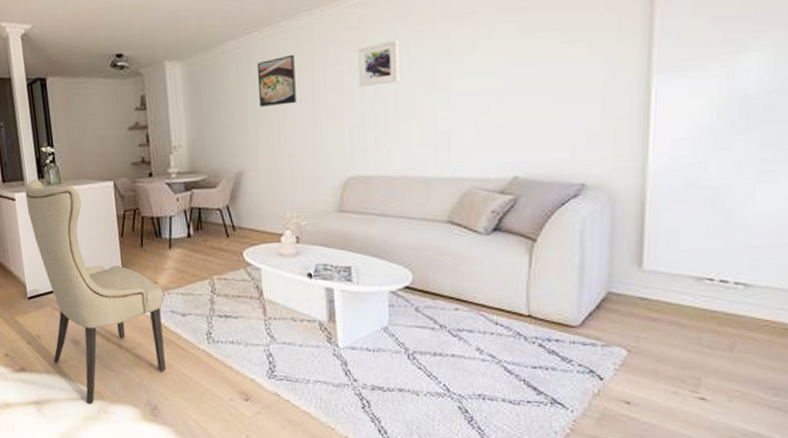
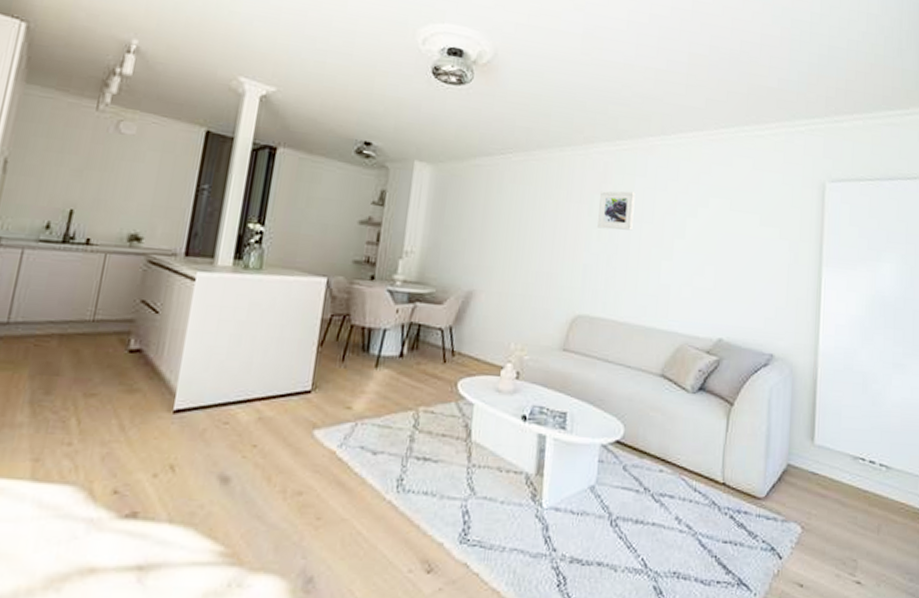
chair: present [25,179,166,404] -> none [183,259,356,572]
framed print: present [256,54,296,107] -> none [502,183,543,231]

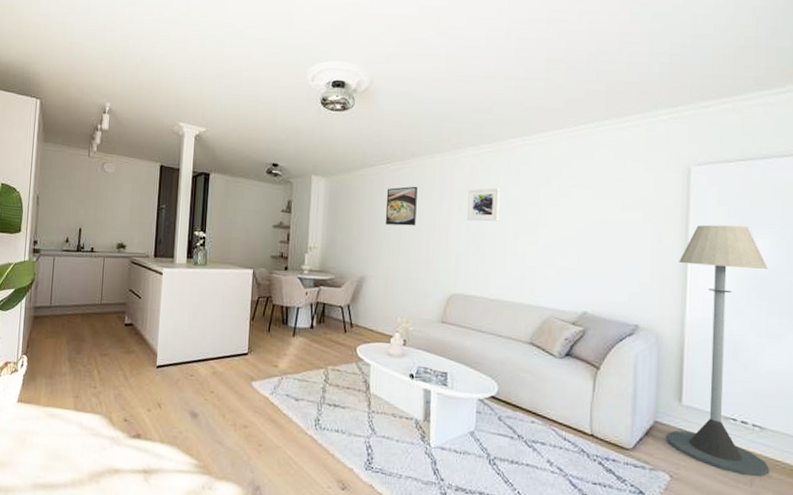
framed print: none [502,183,543,231] -> present [385,186,418,226]
floor lamp: none [799,245,895,523] -> present [666,224,770,477]

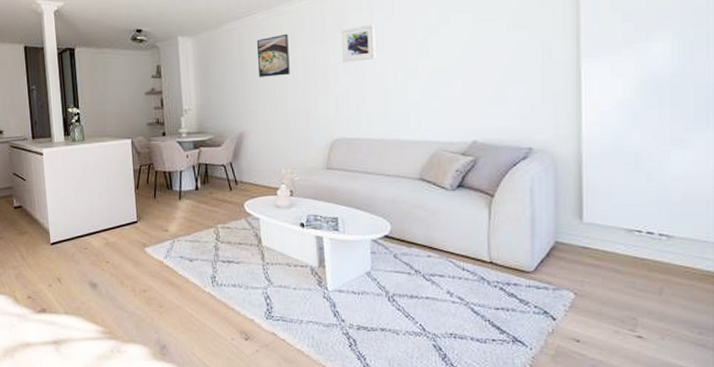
floor lamp: present [666,224,770,477] -> none [568,31,679,286]

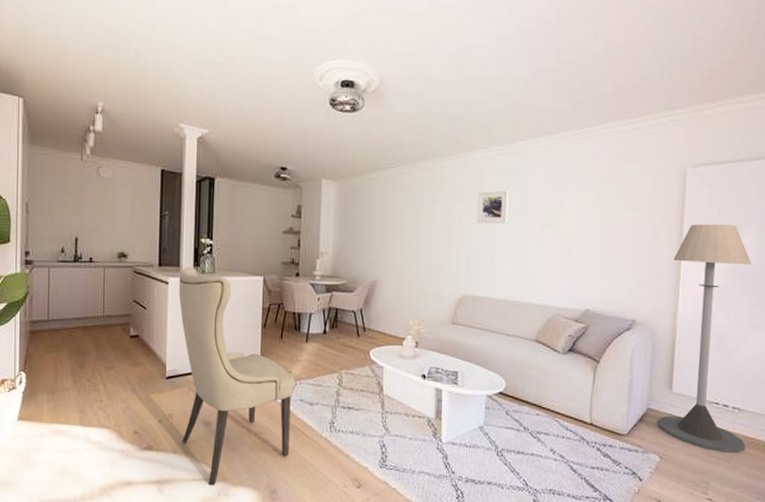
chair: none [52,136,174,344] -> present [178,266,295,486]
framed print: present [256,33,290,77] -> none [396,189,429,230]
floor lamp: none [568,31,679,286] -> present [658,224,752,454]

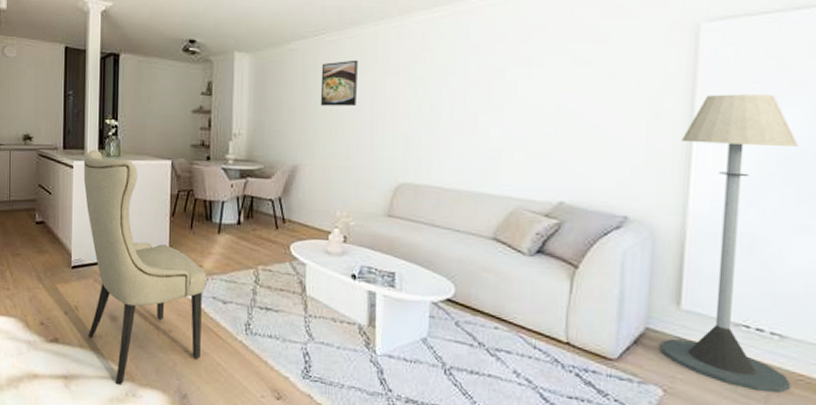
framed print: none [396,189,429,230] -> present [320,59,358,107]
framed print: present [477,190,509,224] -> none [417,58,458,99]

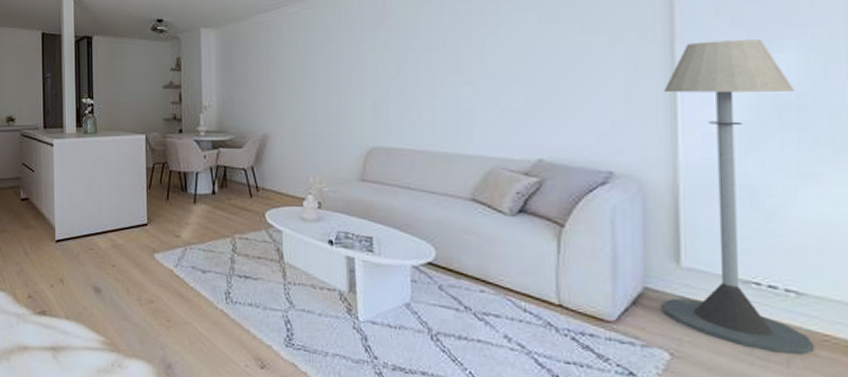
chair: present [83,149,207,385] -> none [63,127,185,356]
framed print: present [320,59,358,107] -> none [285,28,322,75]

